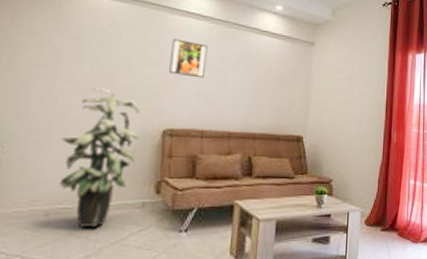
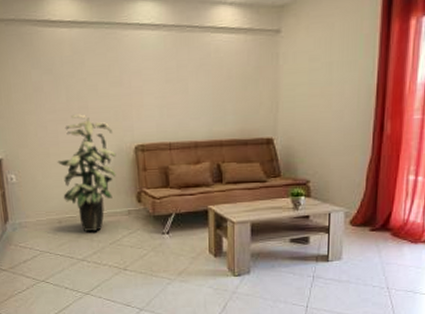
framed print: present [169,38,208,79] -> none [130,55,165,92]

